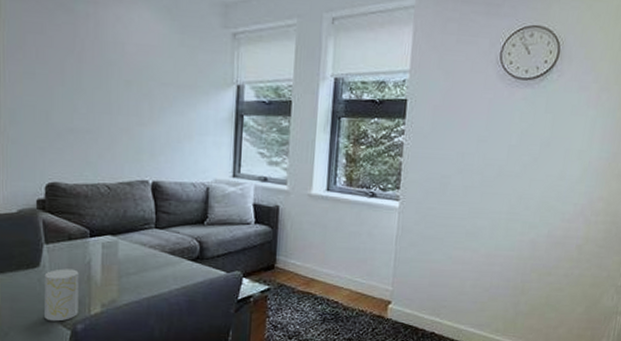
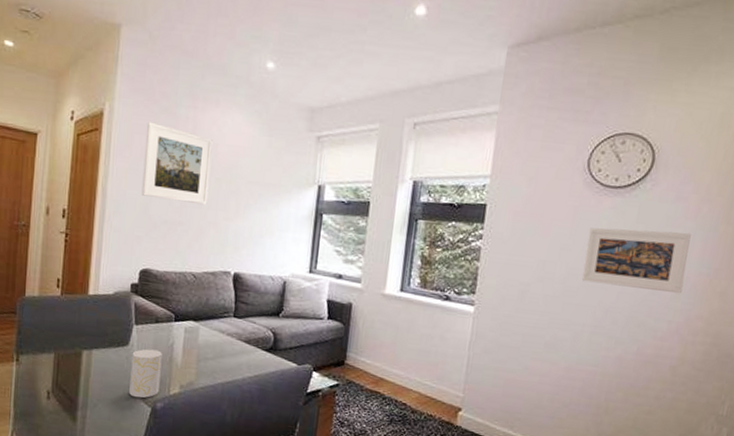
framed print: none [40,19,118,111] -> present [141,121,213,206]
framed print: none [497,118,593,178] -> present [581,227,691,294]

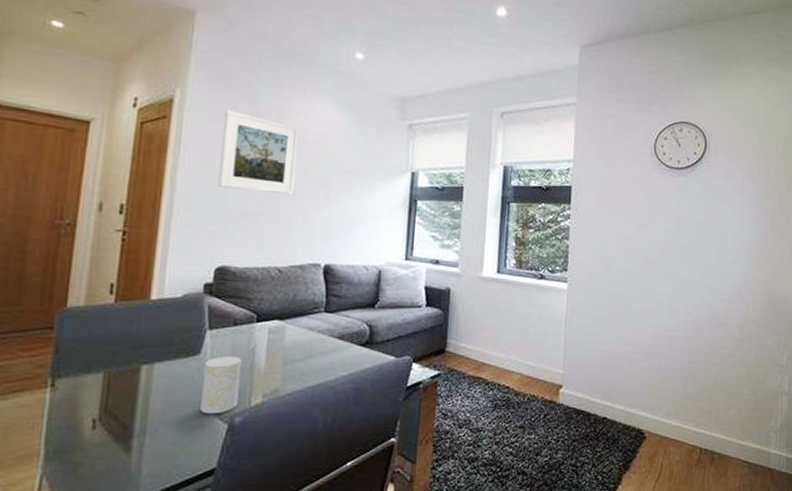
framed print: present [581,227,691,294] -> none [658,204,741,260]

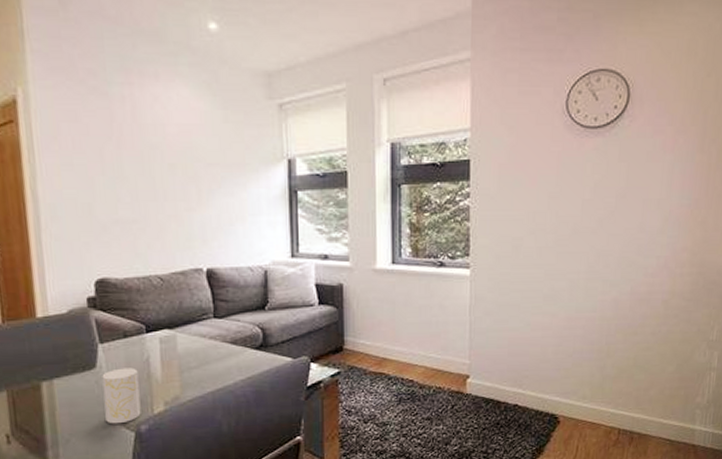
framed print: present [217,109,299,195] -> none [74,106,163,197]

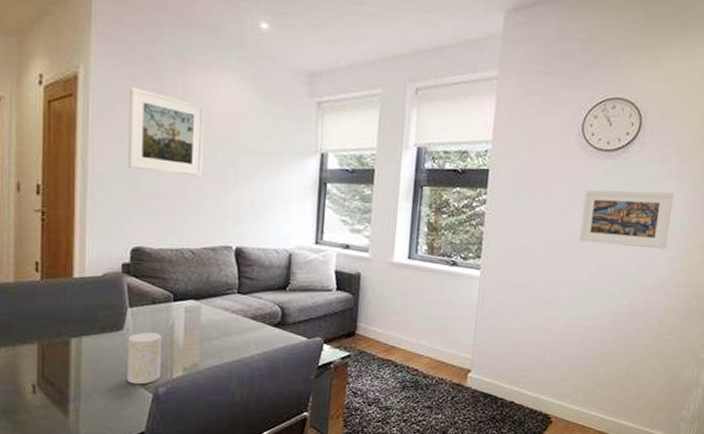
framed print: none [74,106,163,197] -> present [128,86,205,177]
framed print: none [572,166,670,229] -> present [578,189,674,250]

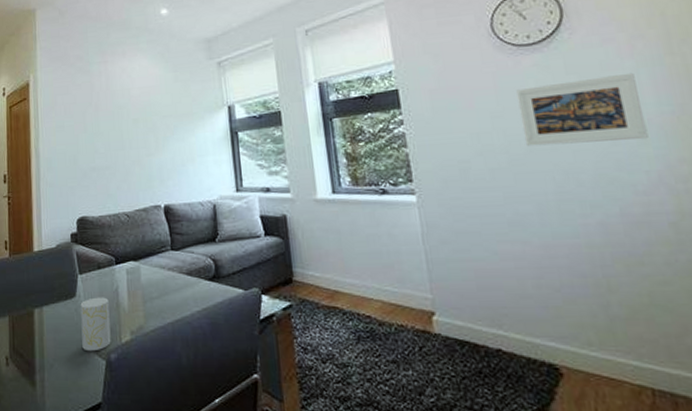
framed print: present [128,86,205,177] -> none [66,82,129,149]

